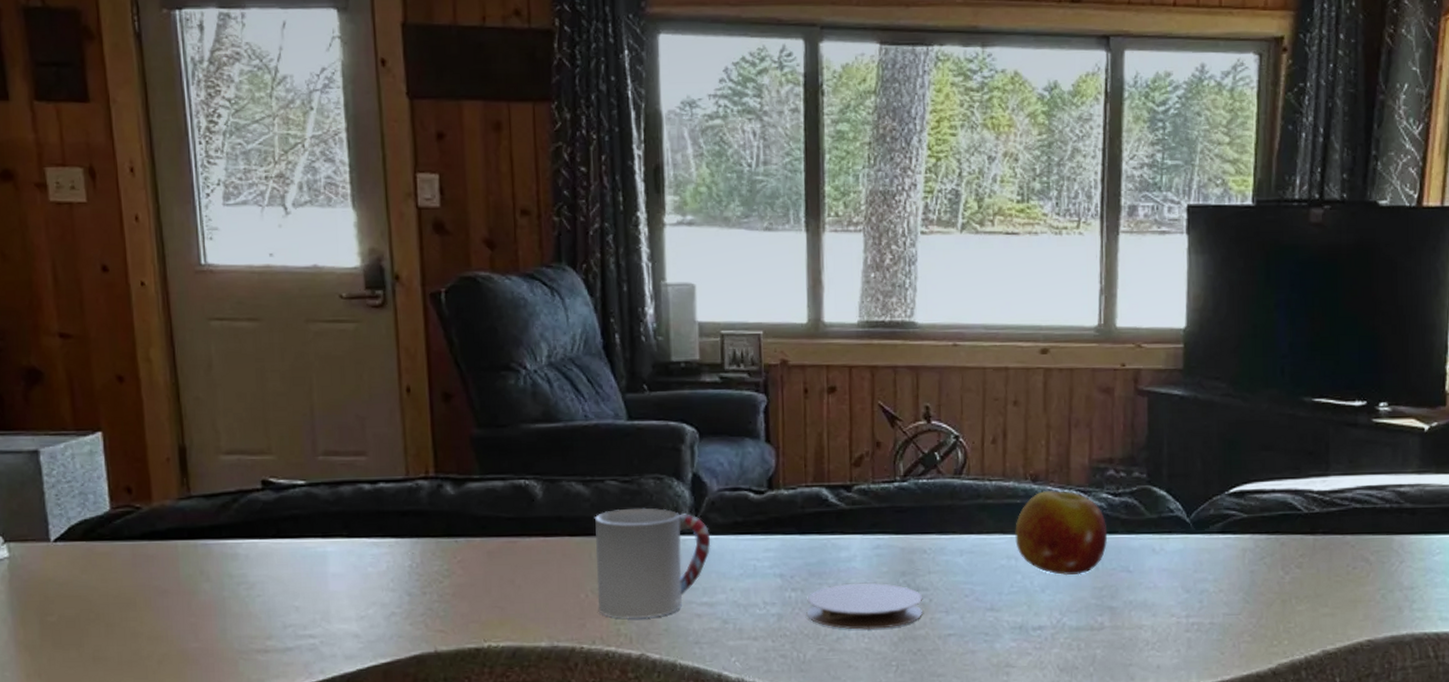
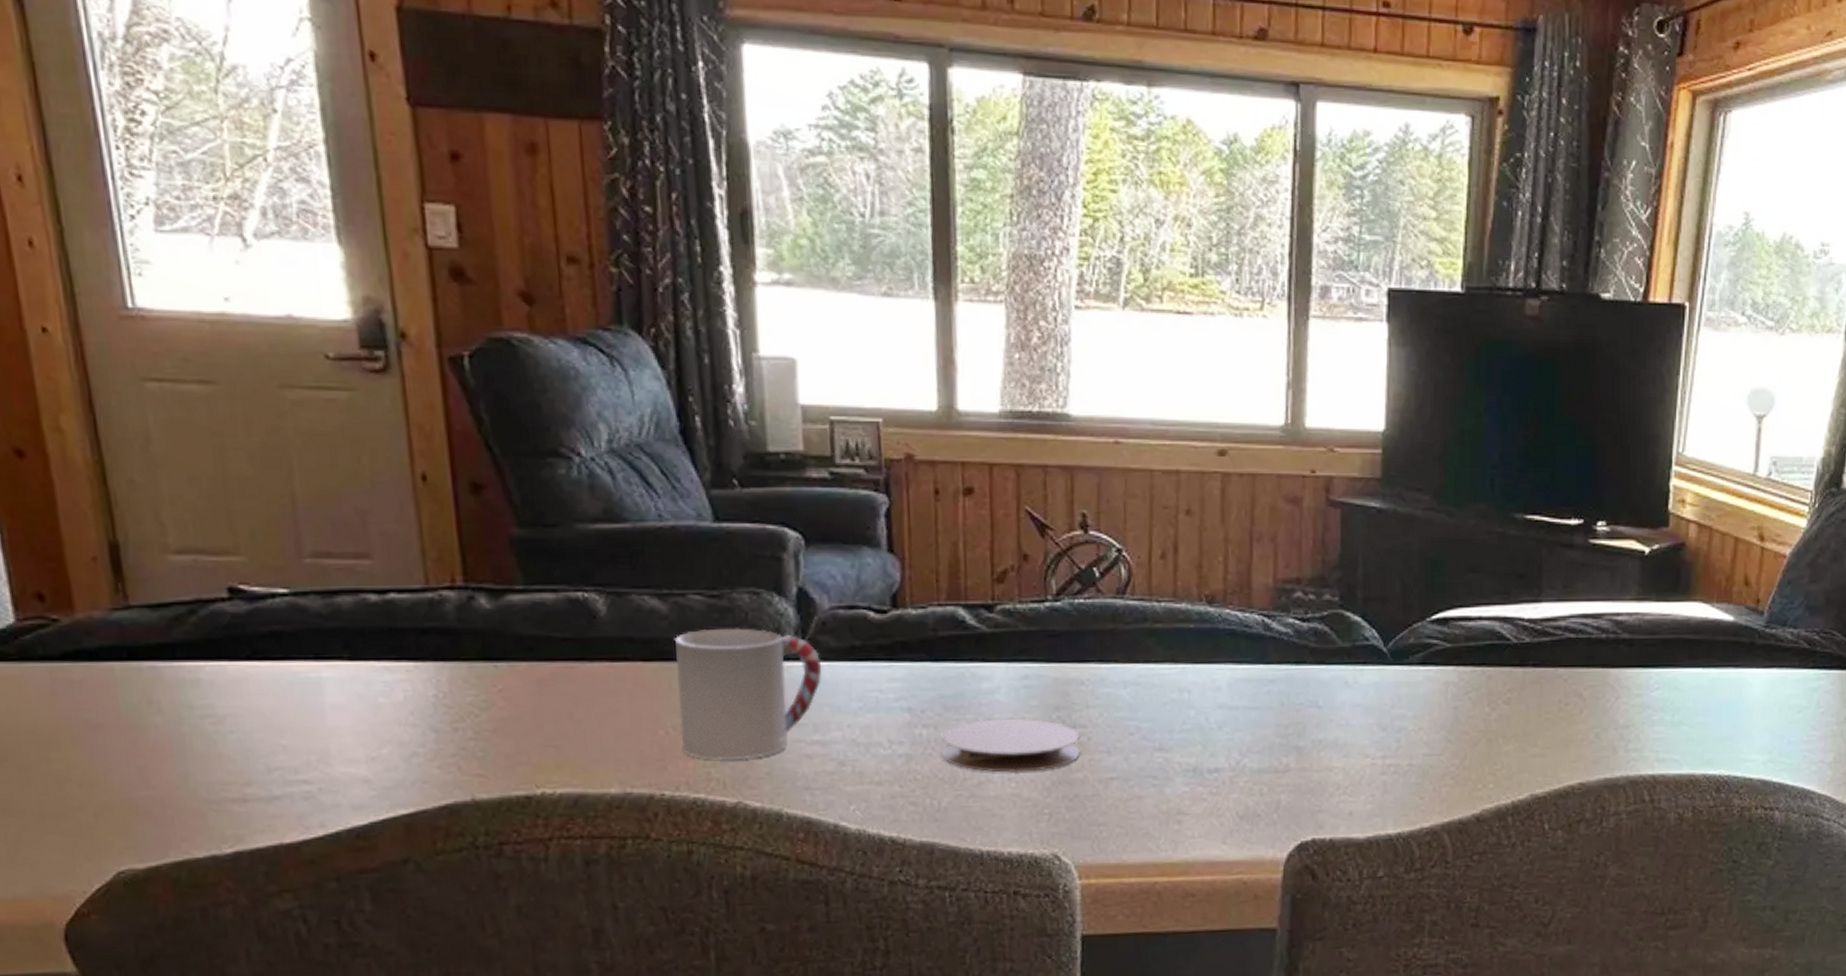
fruit: present [1015,490,1108,576] -> none [1188,614,1295,711]

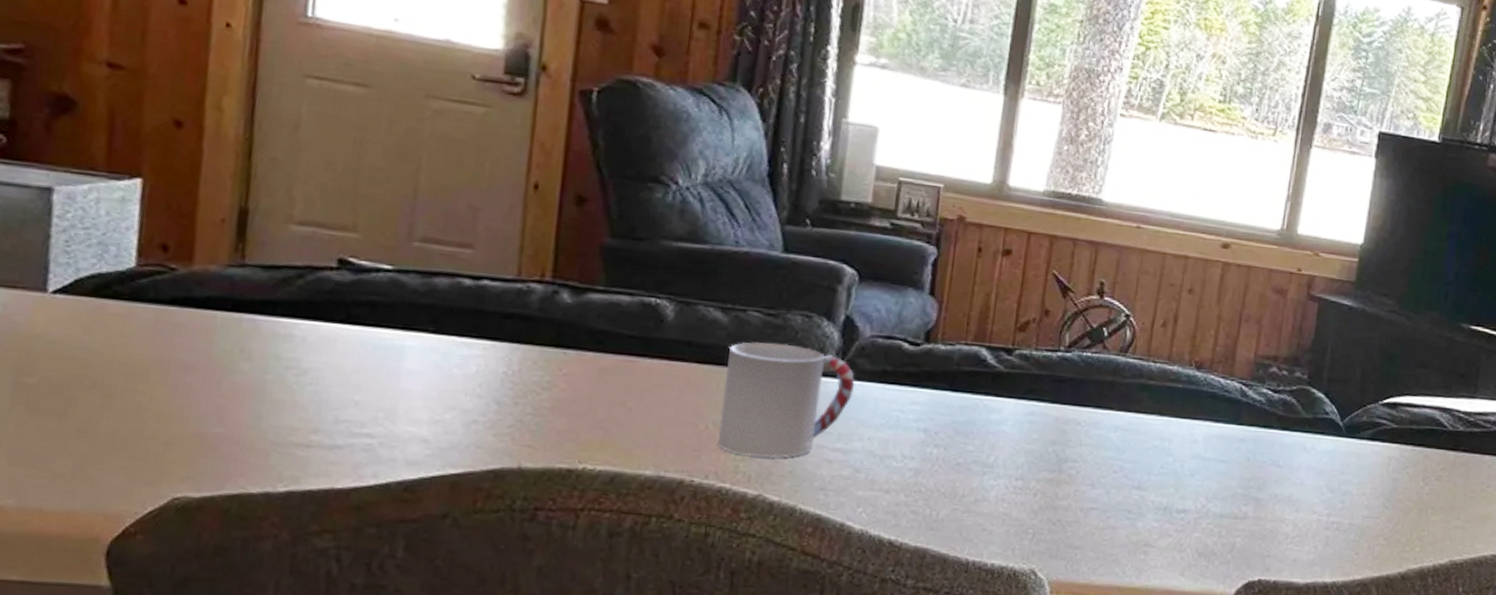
coaster: present [941,718,1080,773] -> none [946,445,1071,496]

